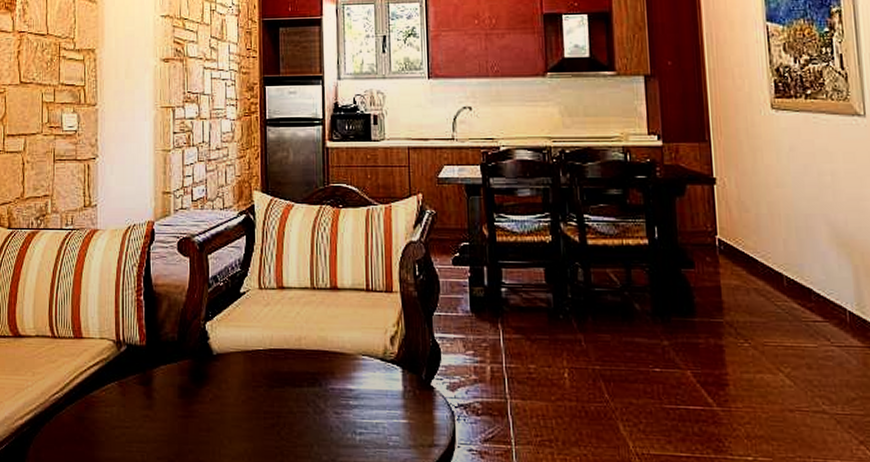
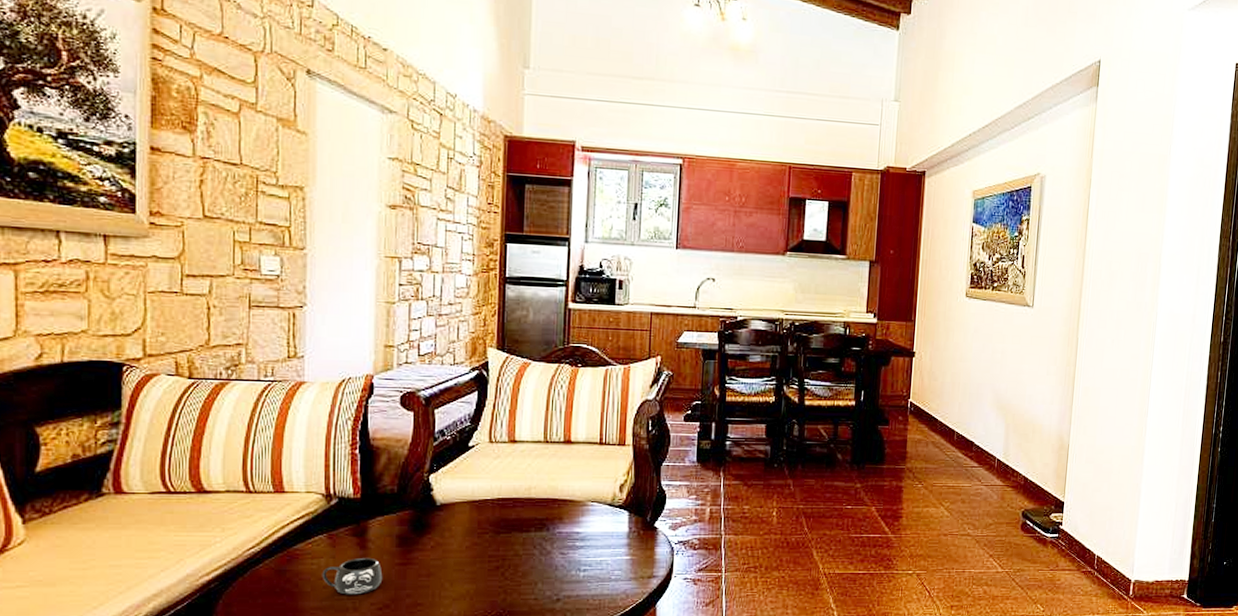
mug: none [114,407,167,447] -> present [321,557,383,595]

